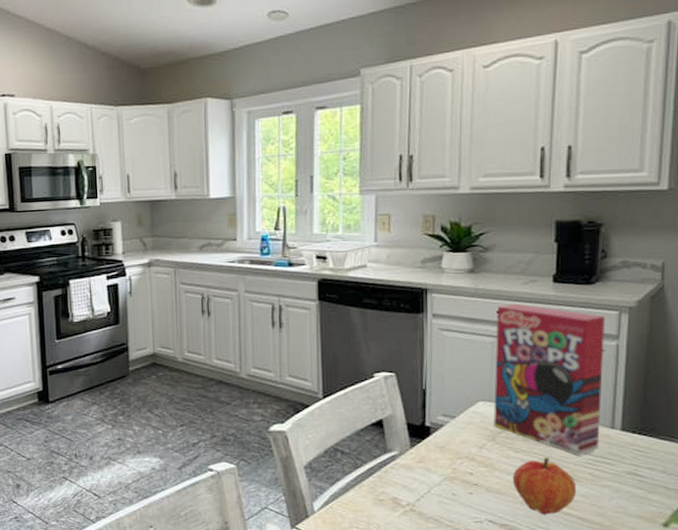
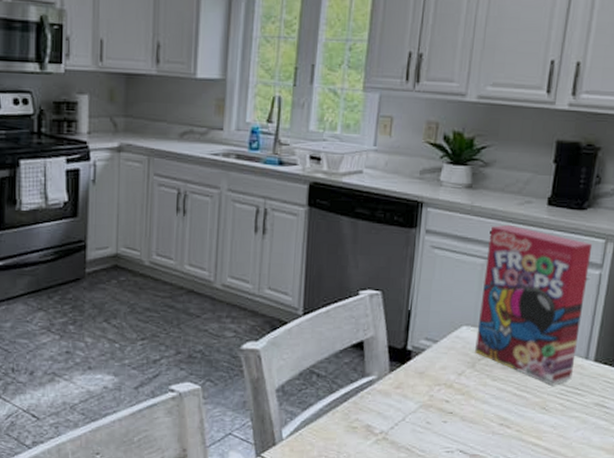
fruit: present [512,457,577,515] -> none [486,386,547,445]

